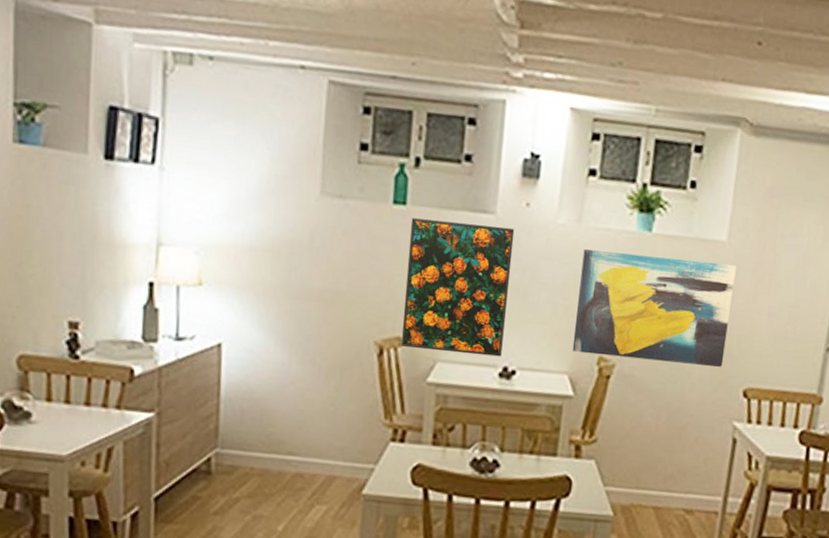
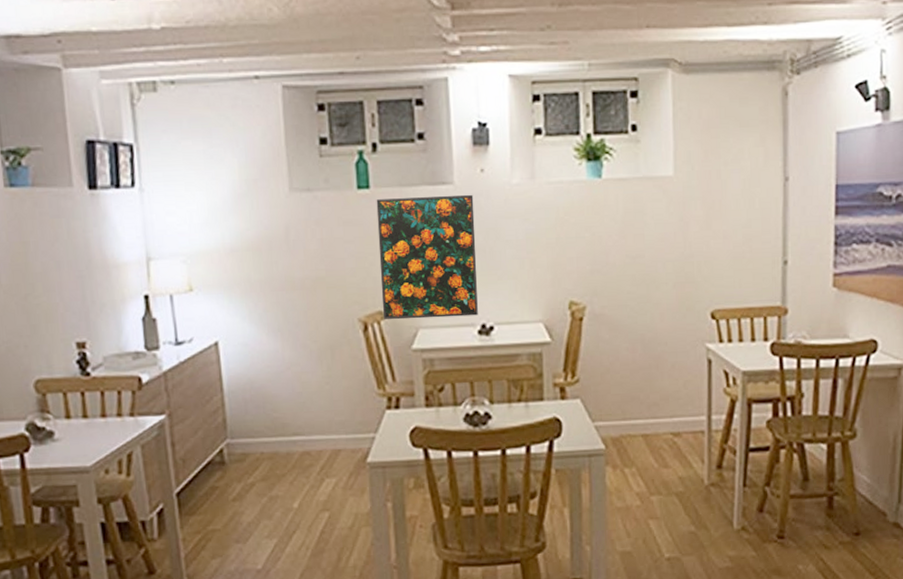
wall art: present [572,249,737,367] -> none [540,196,688,301]

